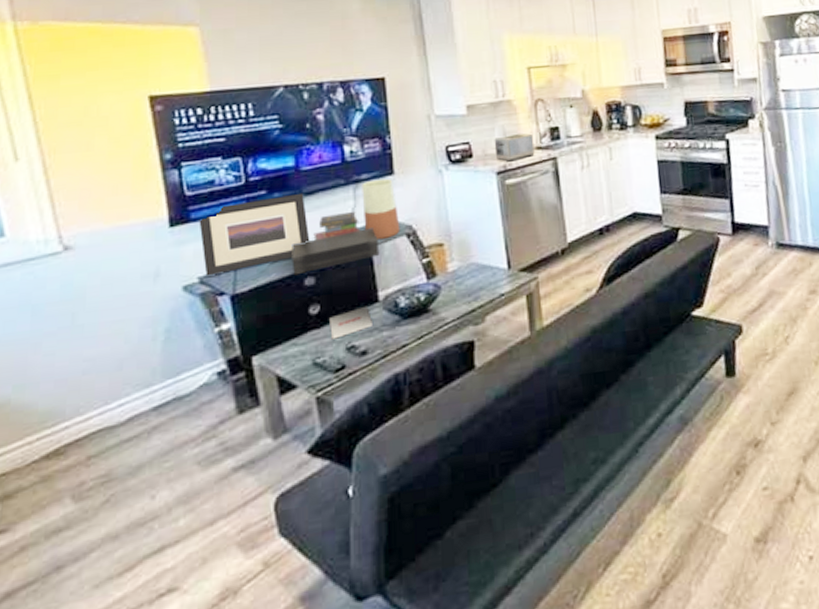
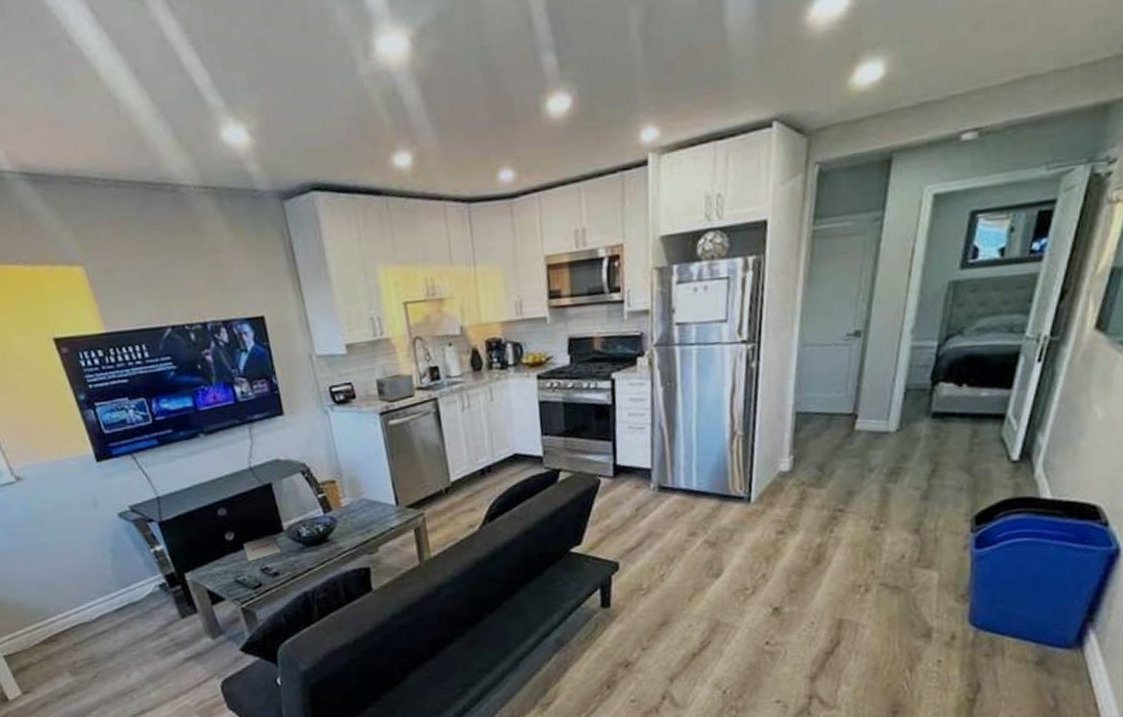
picture frame: present [199,193,310,277] -> none [120,432,217,506]
game console: present [292,228,380,276] -> none [202,465,280,507]
books: present [313,211,361,240] -> none [219,449,260,475]
vase: present [362,178,401,241] -> none [255,418,296,477]

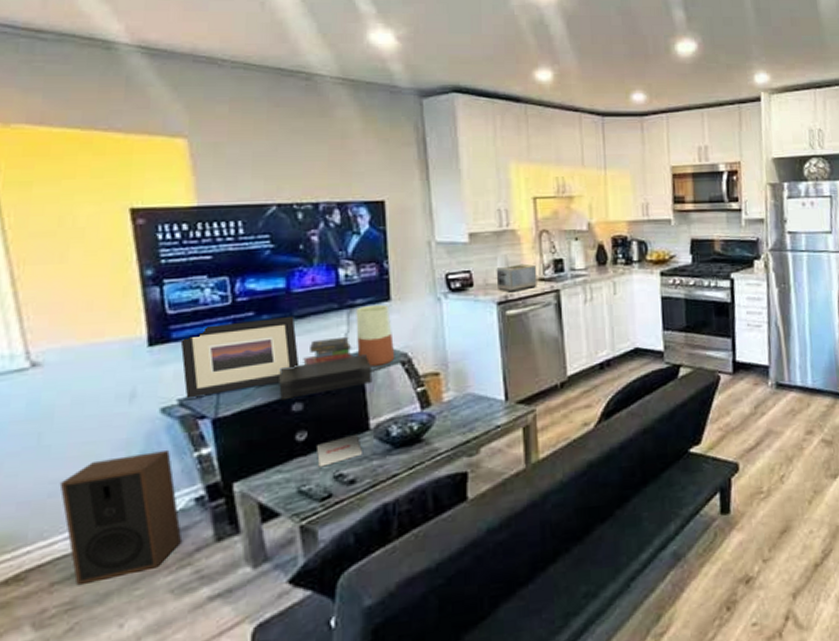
speaker: none [60,547,157,647] -> present [59,450,183,586]
picture frame: none [120,432,217,506] -> present [180,316,300,399]
game console: none [202,465,280,507] -> present [279,354,373,401]
books: none [219,449,260,475] -> present [303,336,354,365]
vase: none [255,418,296,477] -> present [356,304,395,368]

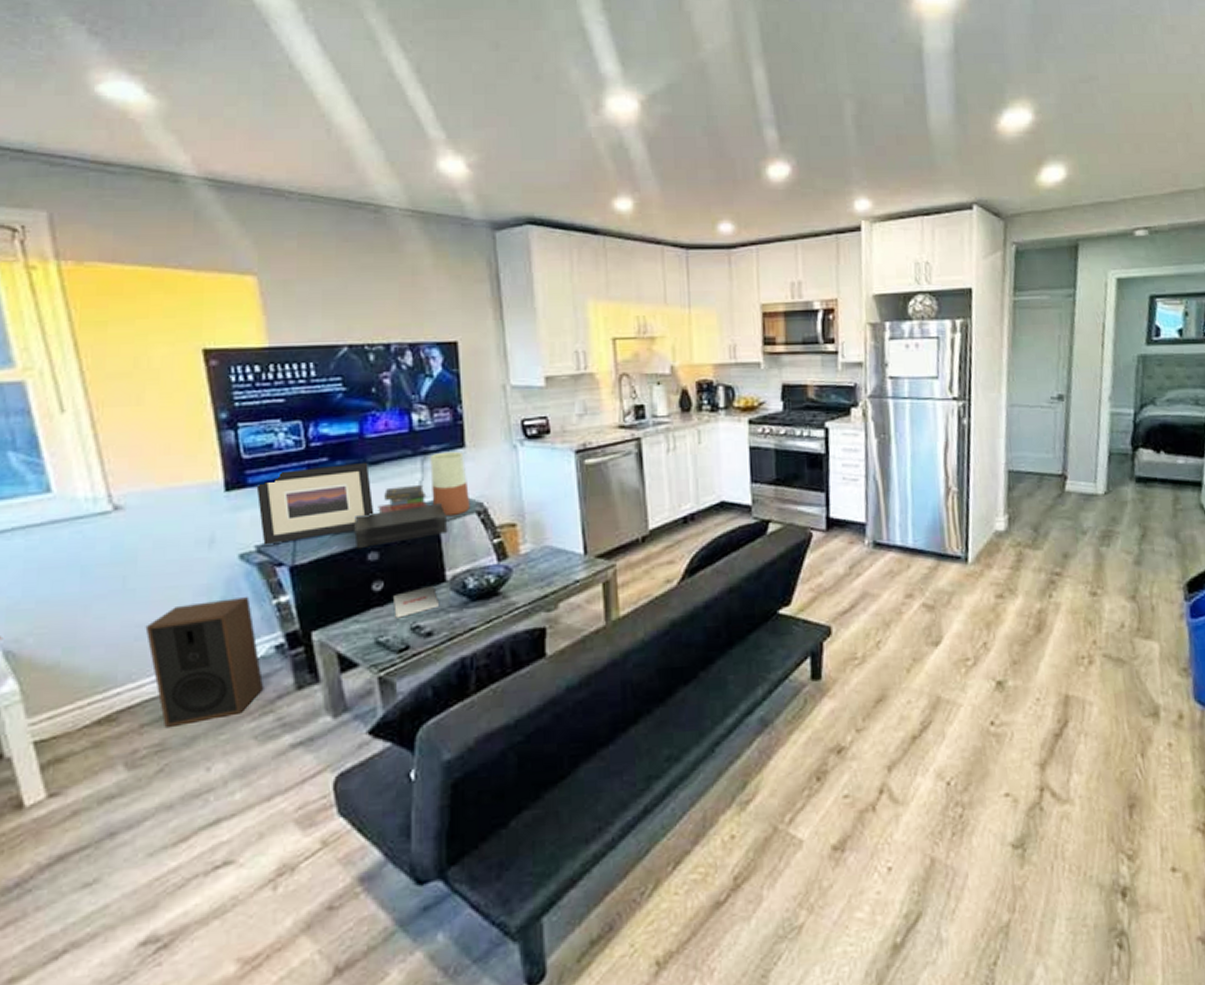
toaster: present [496,263,537,292] -> none [574,409,617,440]

